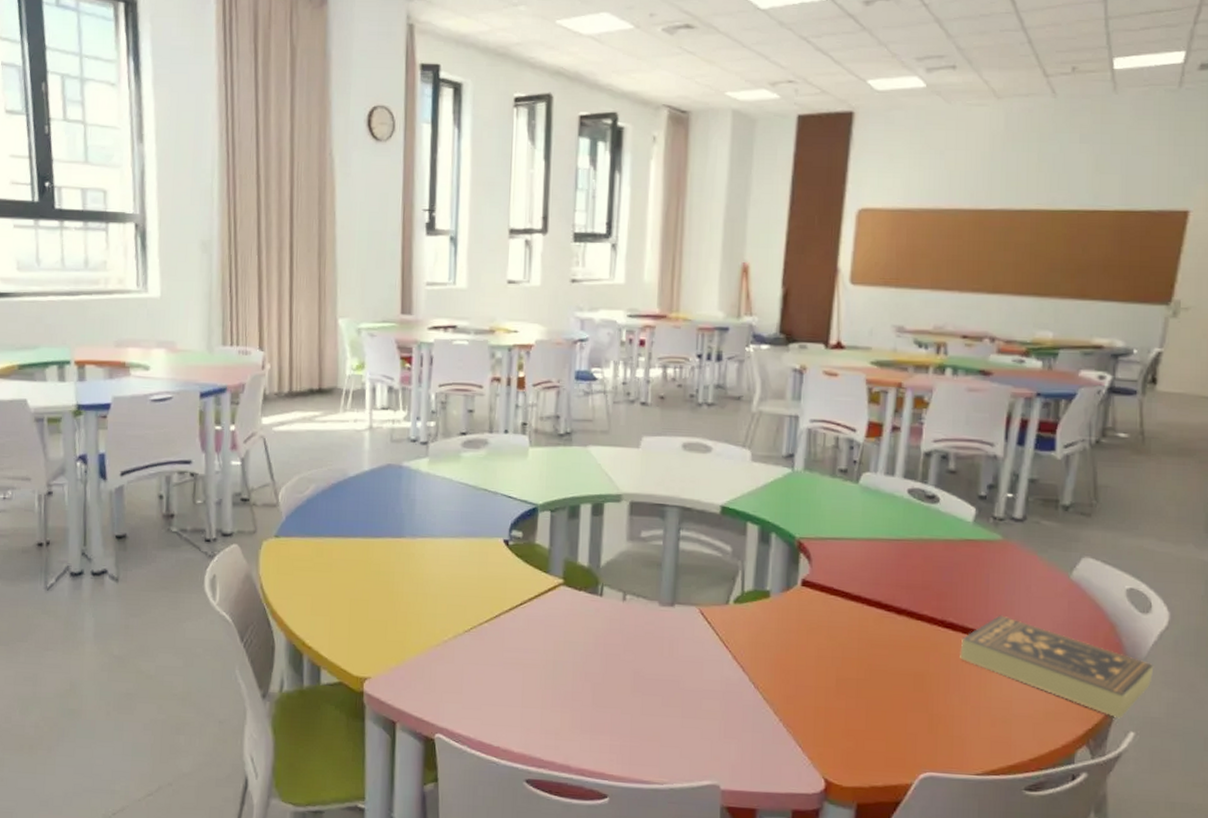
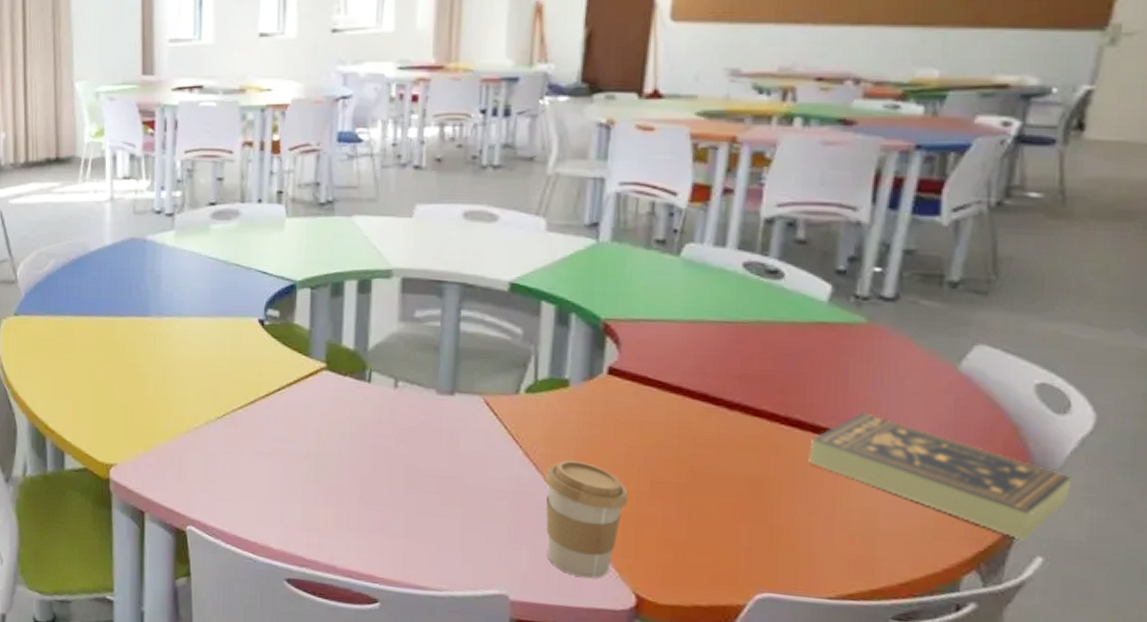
coffee cup: none [750,662,819,767] -> present [545,460,629,579]

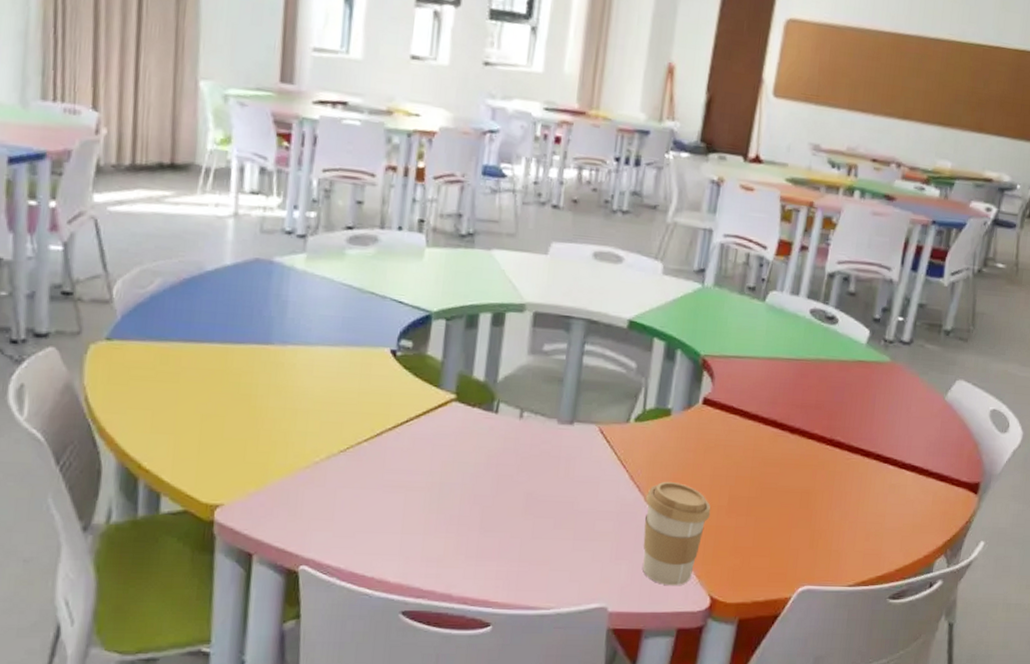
book: present [809,412,1073,541] -> none [843,434,1006,530]

